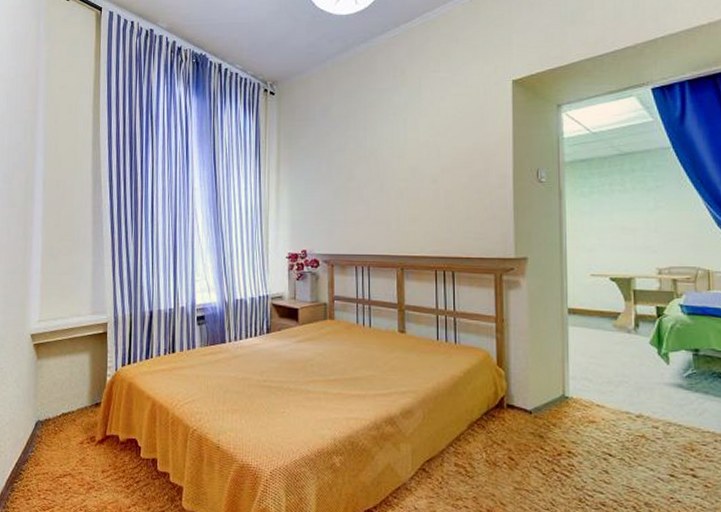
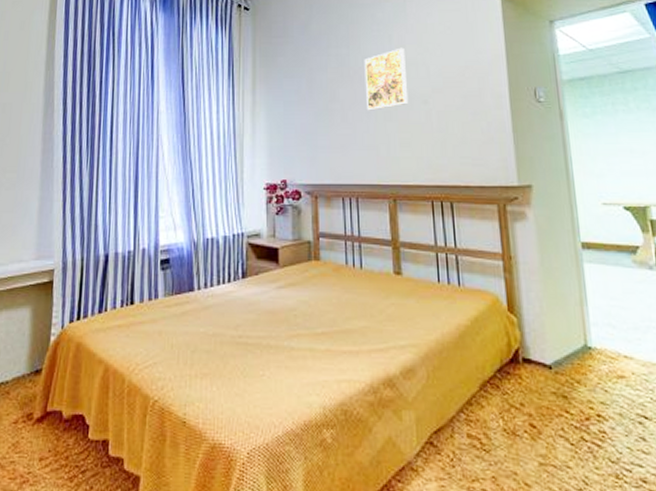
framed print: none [380,130,419,189] -> present [364,47,409,111]

